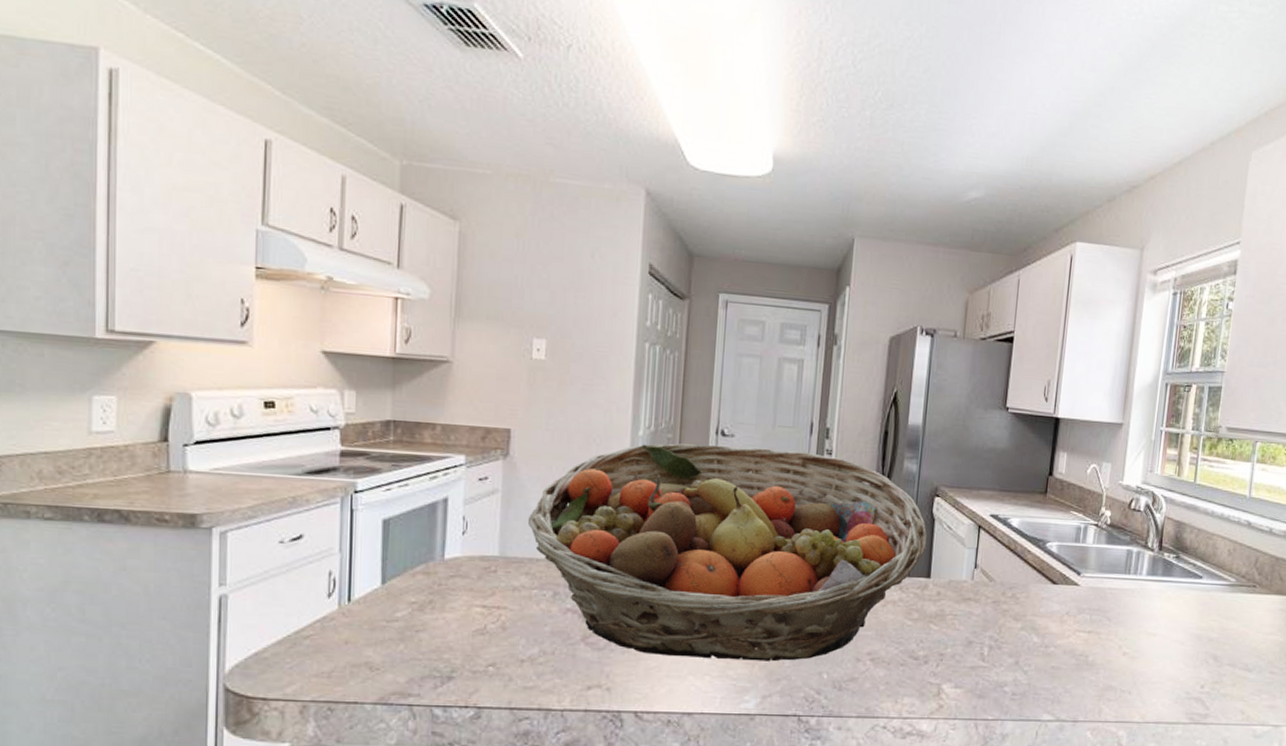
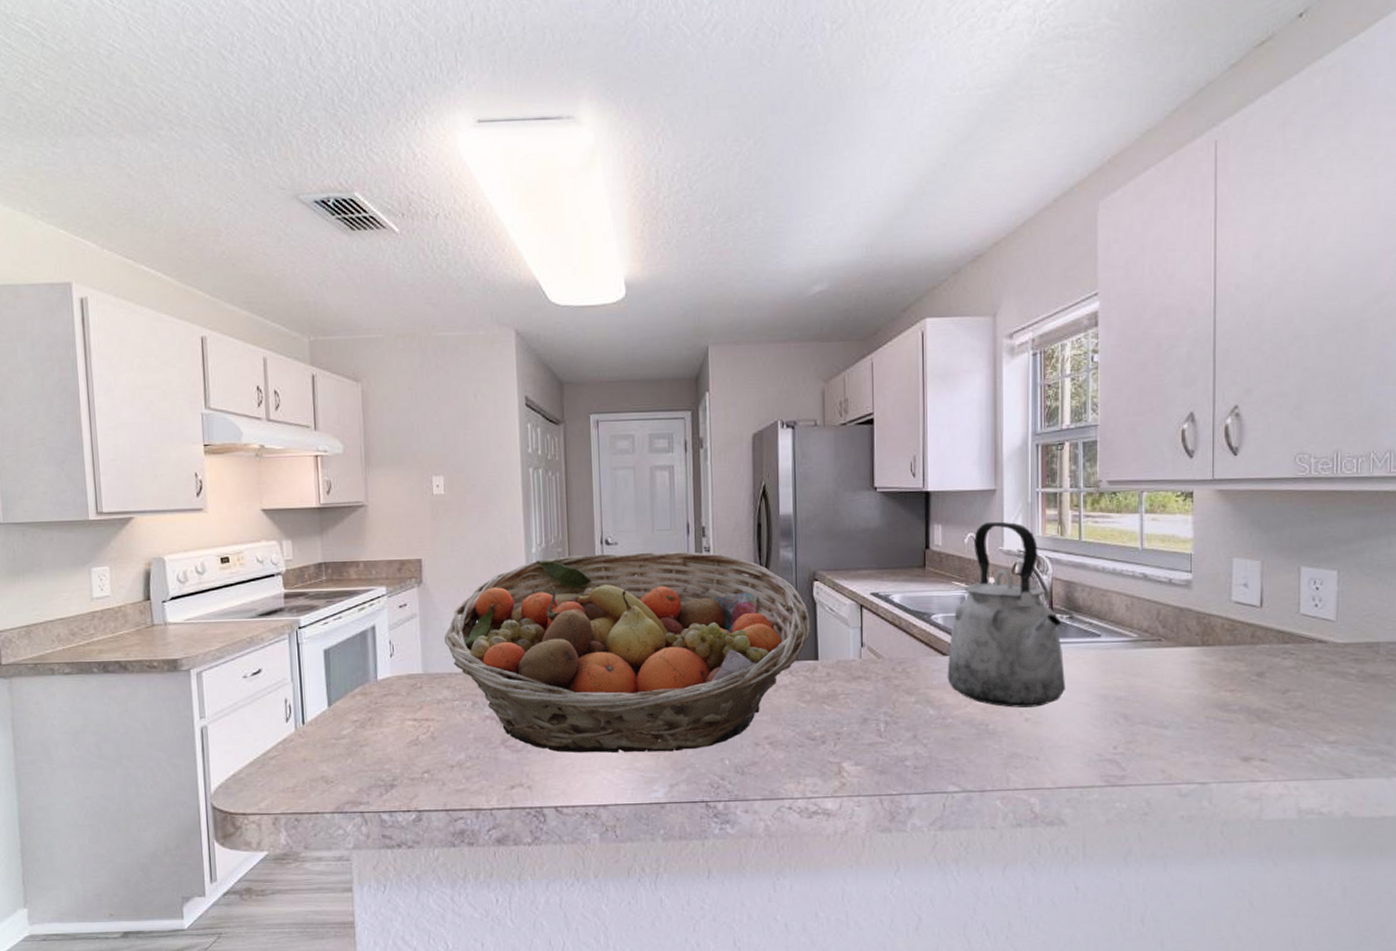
kettle: none [1054,454,1169,642] -> present [947,521,1066,708]

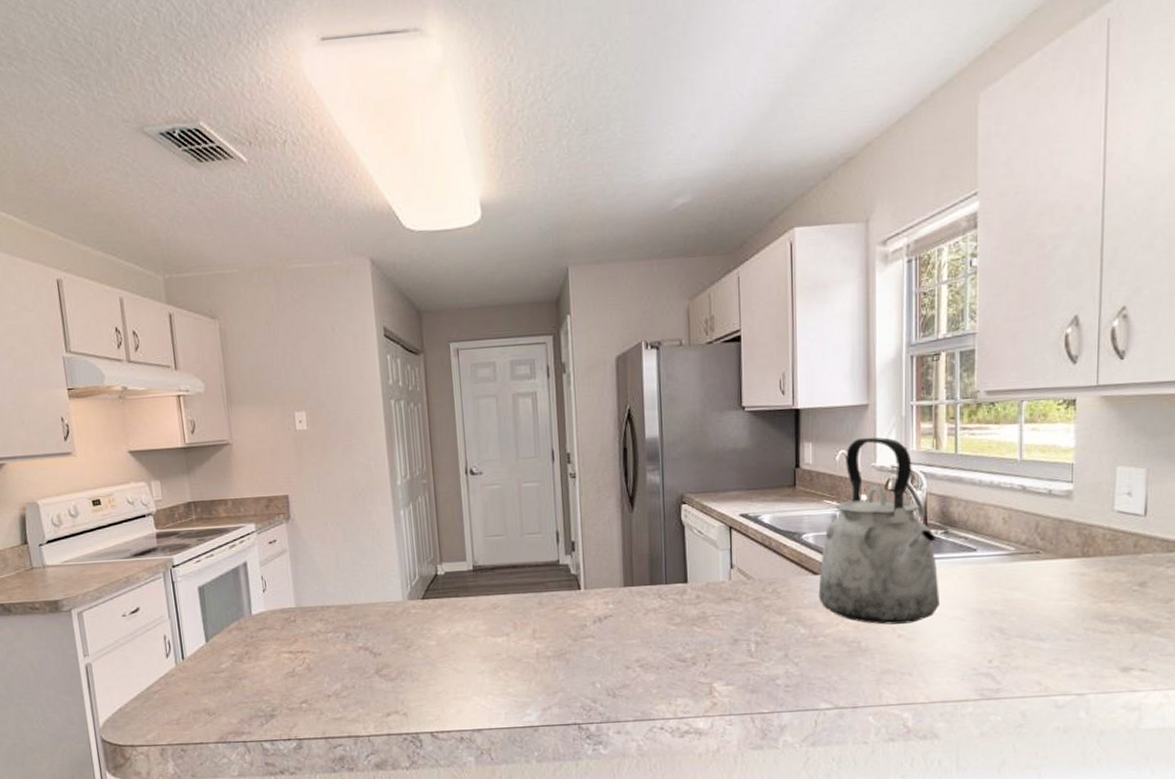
fruit basket: present [444,551,811,753] -> none [314,478,680,681]

